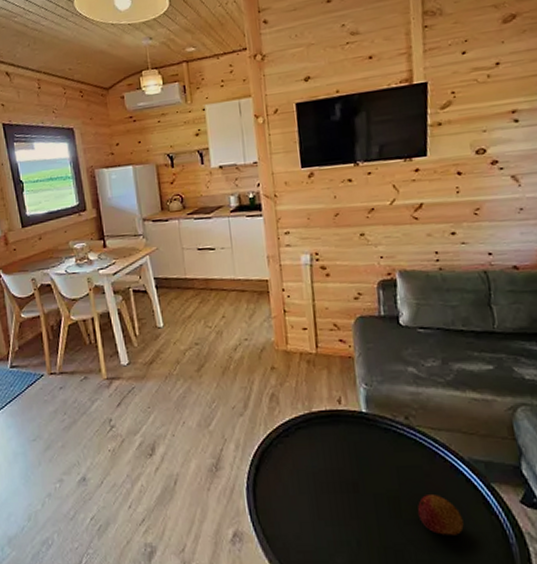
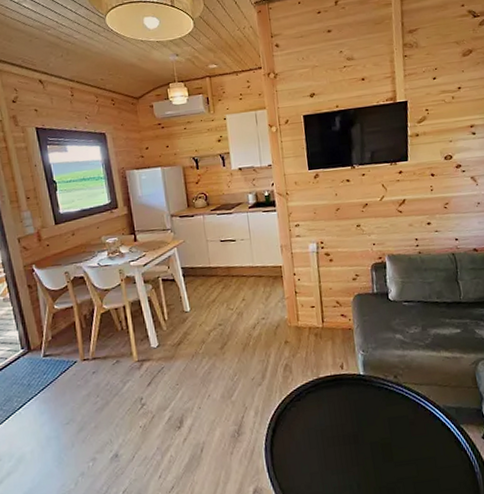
fruit: present [417,495,464,535] -> none [405,438,441,472]

